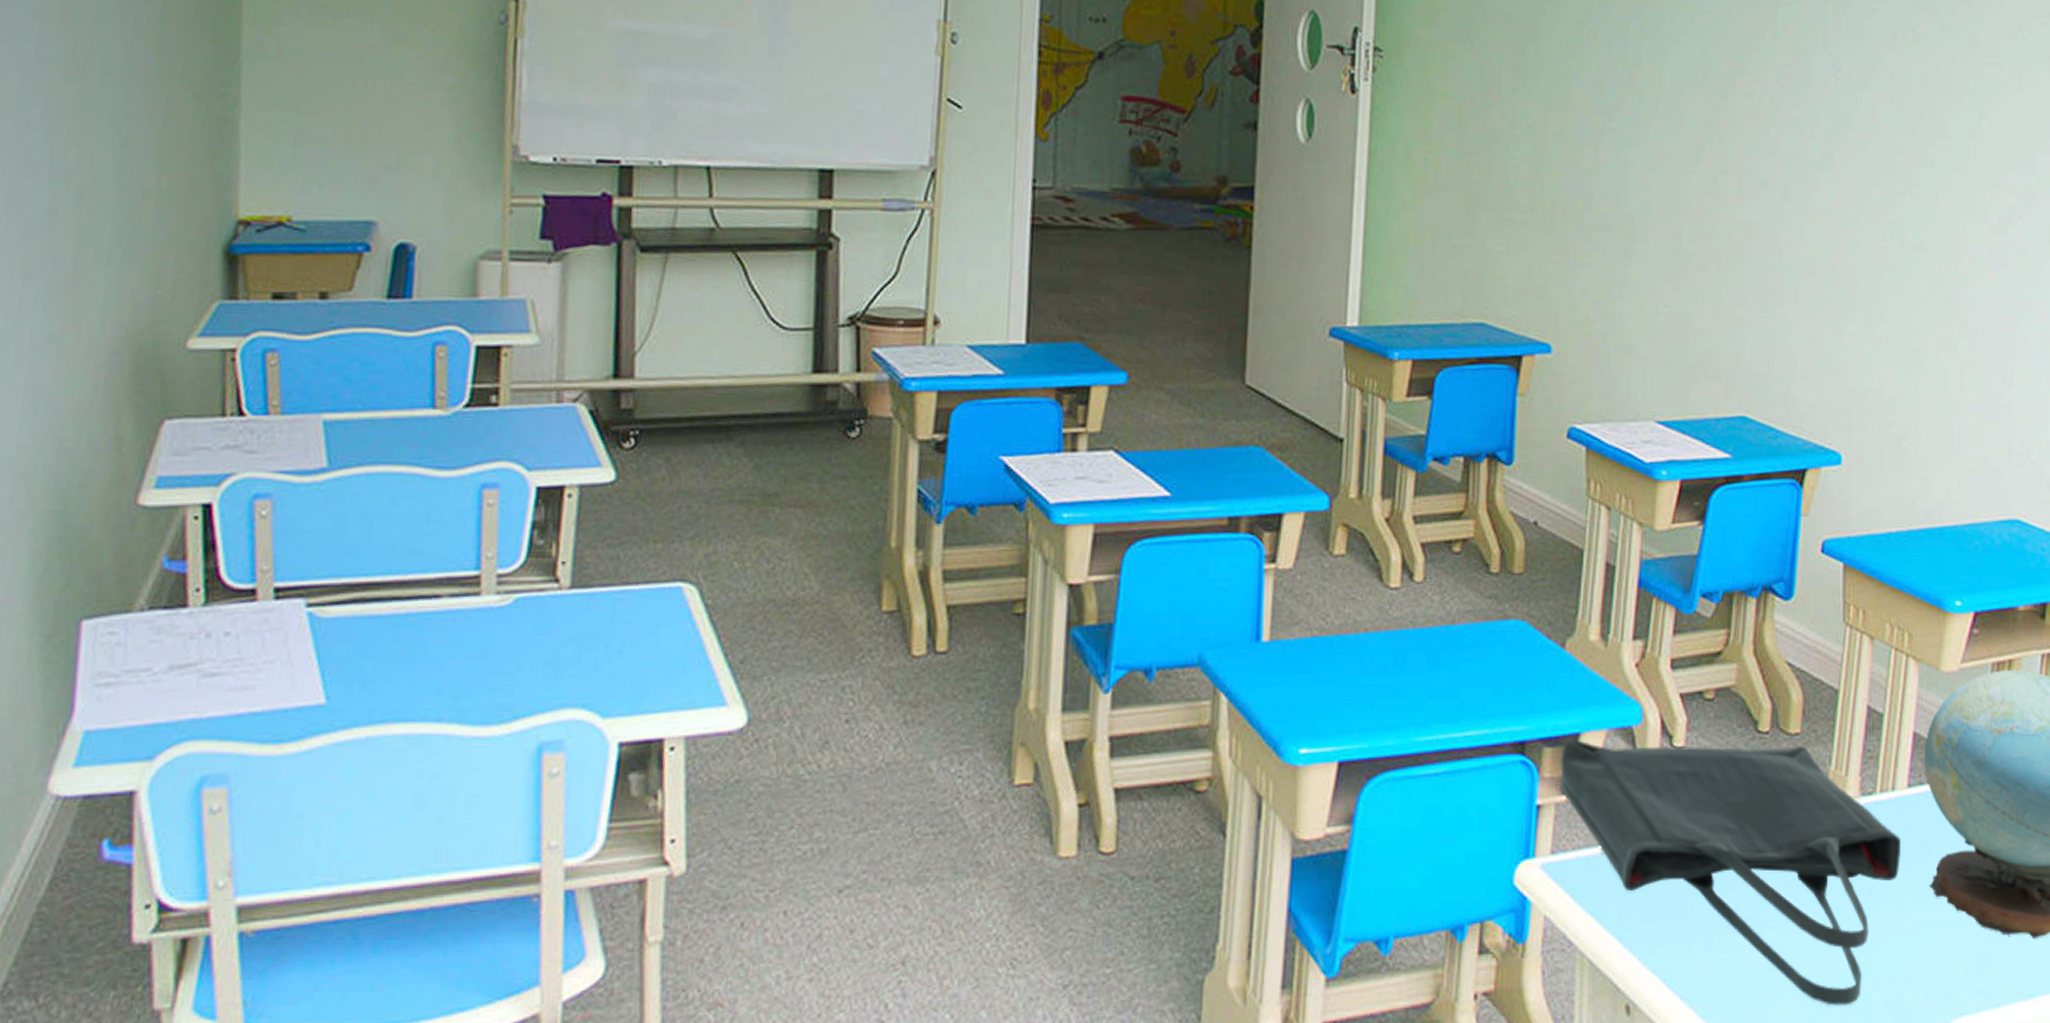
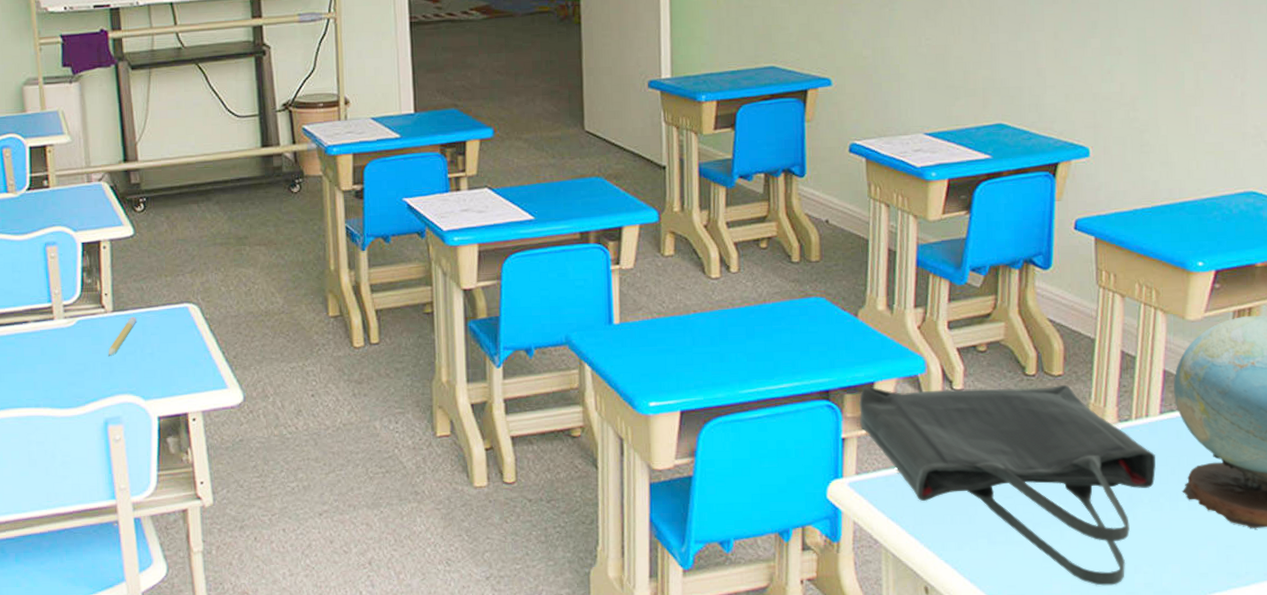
pencil: none [555,596,604,653] -> present [108,316,136,357]

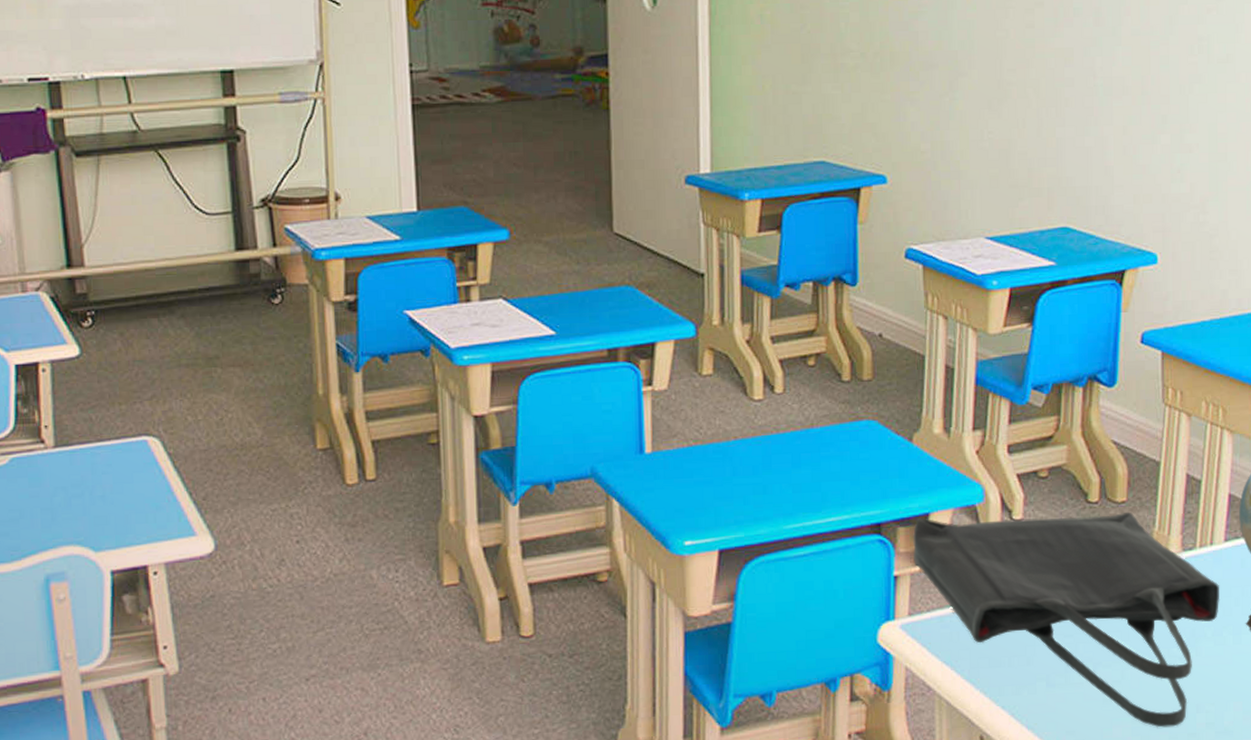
pencil: present [108,316,136,357] -> none [49,452,84,501]

